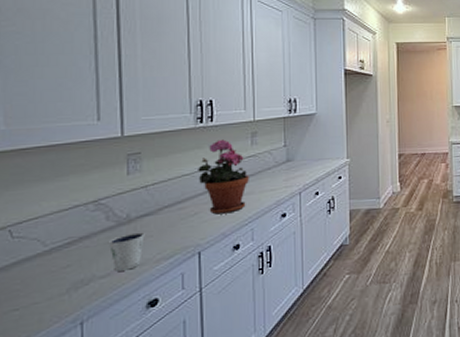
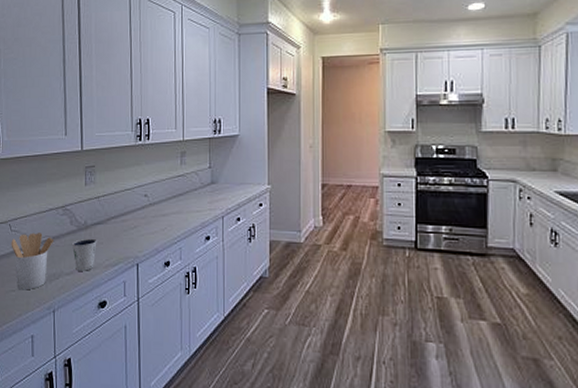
utensil holder: none [12,235,80,307] -> present [11,232,53,290]
potted plant: present [198,139,249,215] -> none [137,158,178,230]

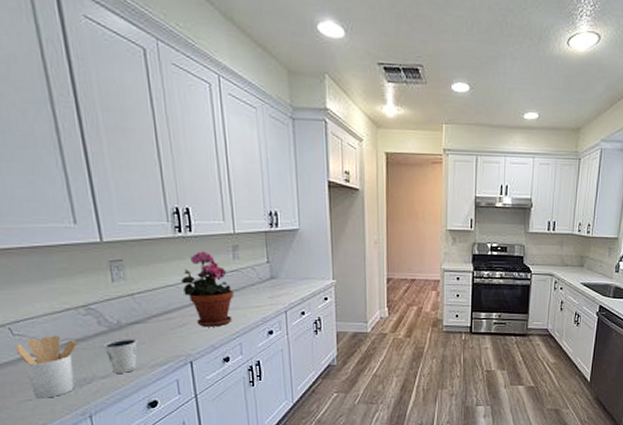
potted plant: none [137,158,178,230] -> present [181,251,234,327]

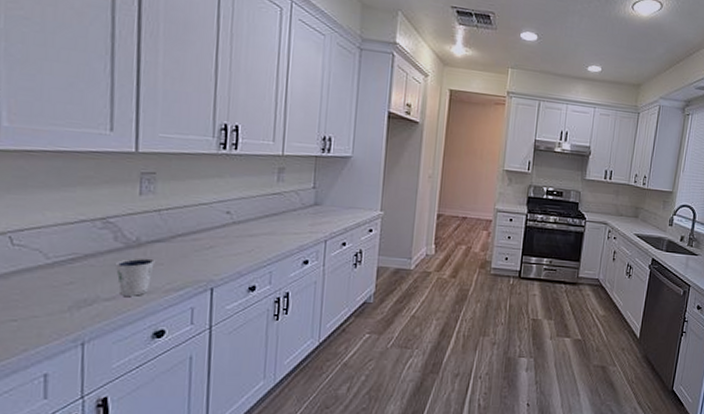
utensil holder: present [15,336,78,399] -> none [11,248,85,320]
potted plant: present [181,251,234,327] -> none [217,170,272,252]

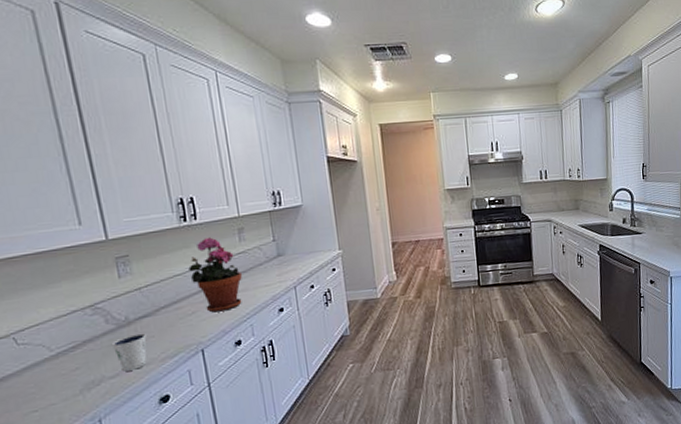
potted plant: none [217,170,272,252] -> present [188,237,242,313]

